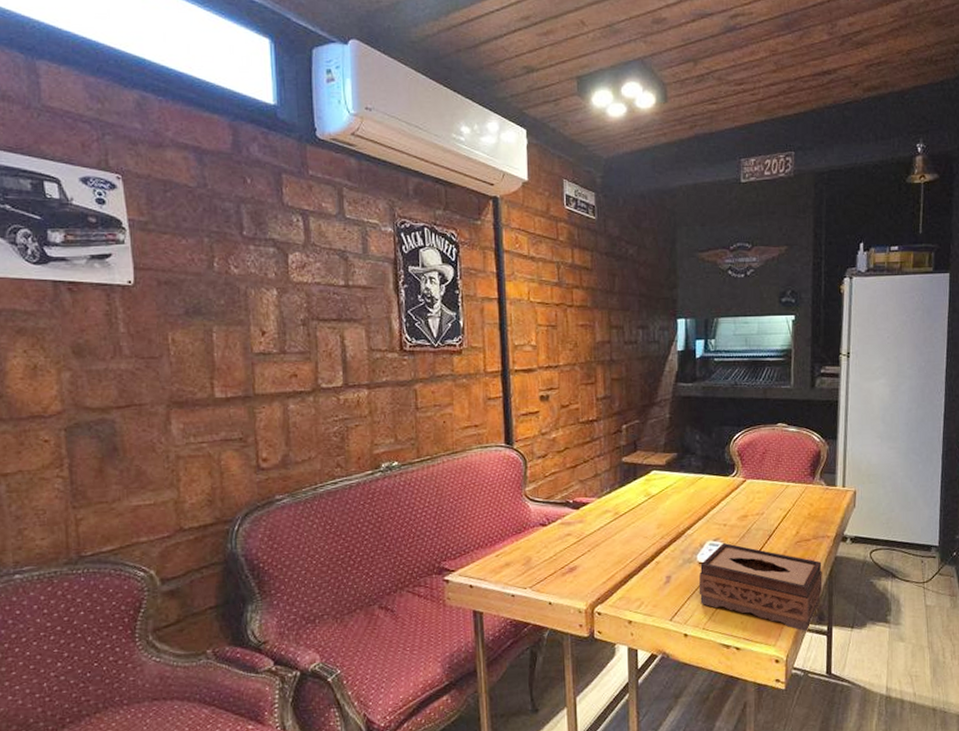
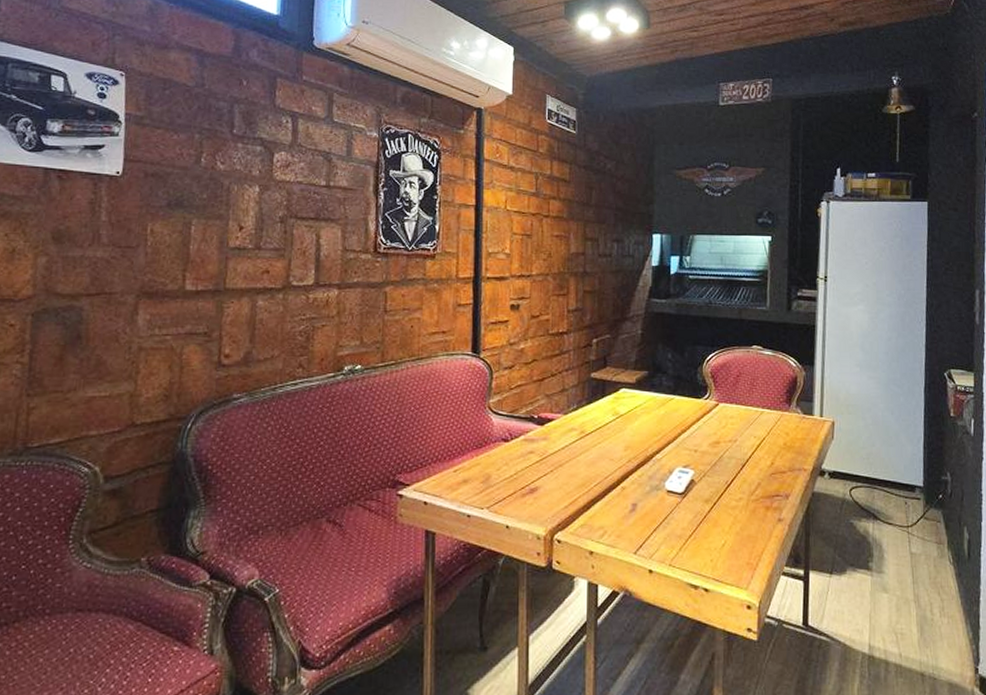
tissue box: present [698,542,823,632] -> none [666,470,799,576]

